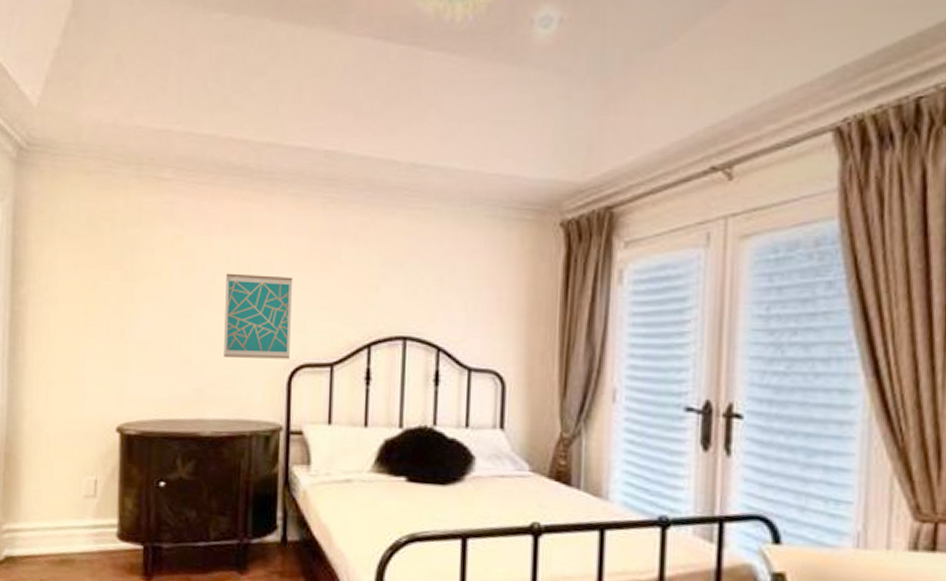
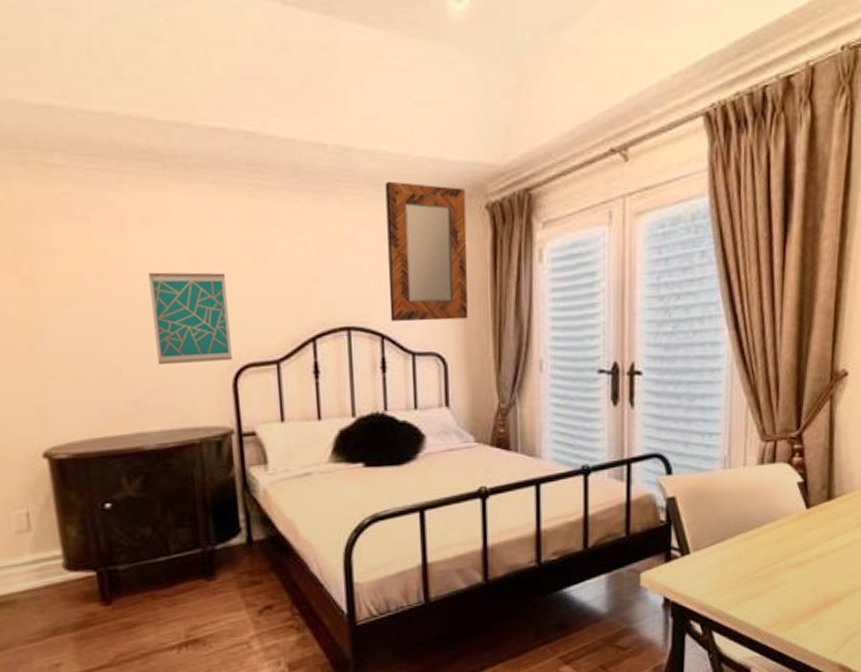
home mirror: none [448,196,539,338] -> present [385,181,468,322]

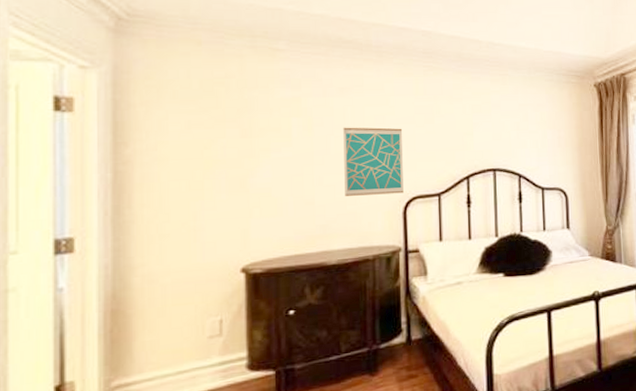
home mirror: present [385,181,468,322] -> none [523,66,583,165]

